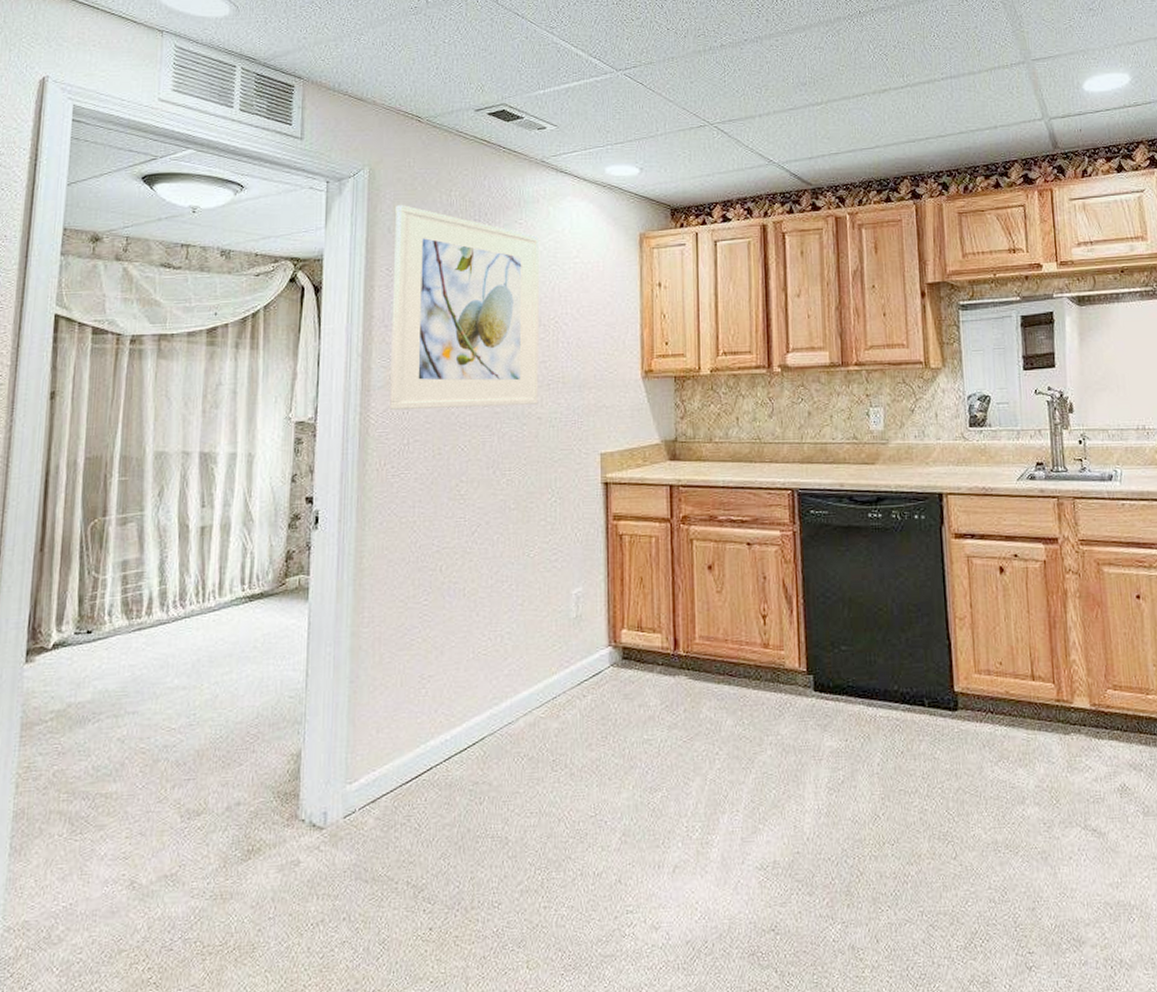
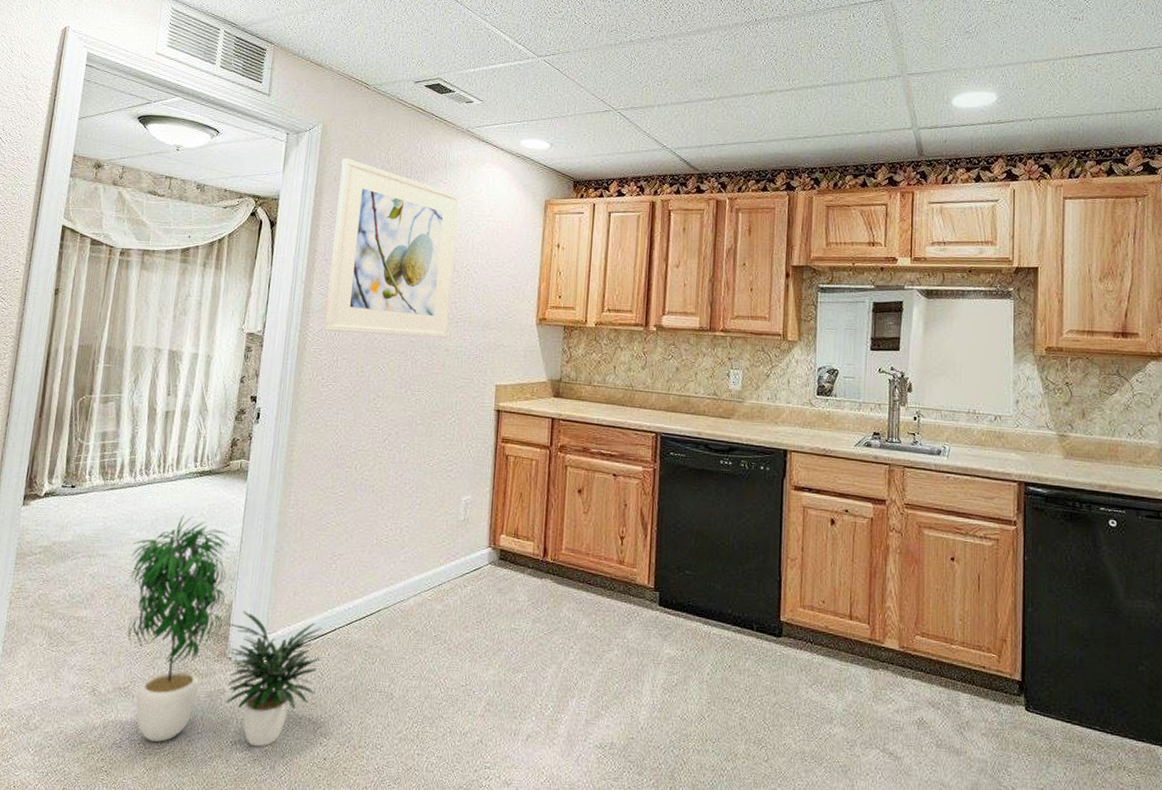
potted plant: none [166,650,417,937] -> present [127,514,323,747]

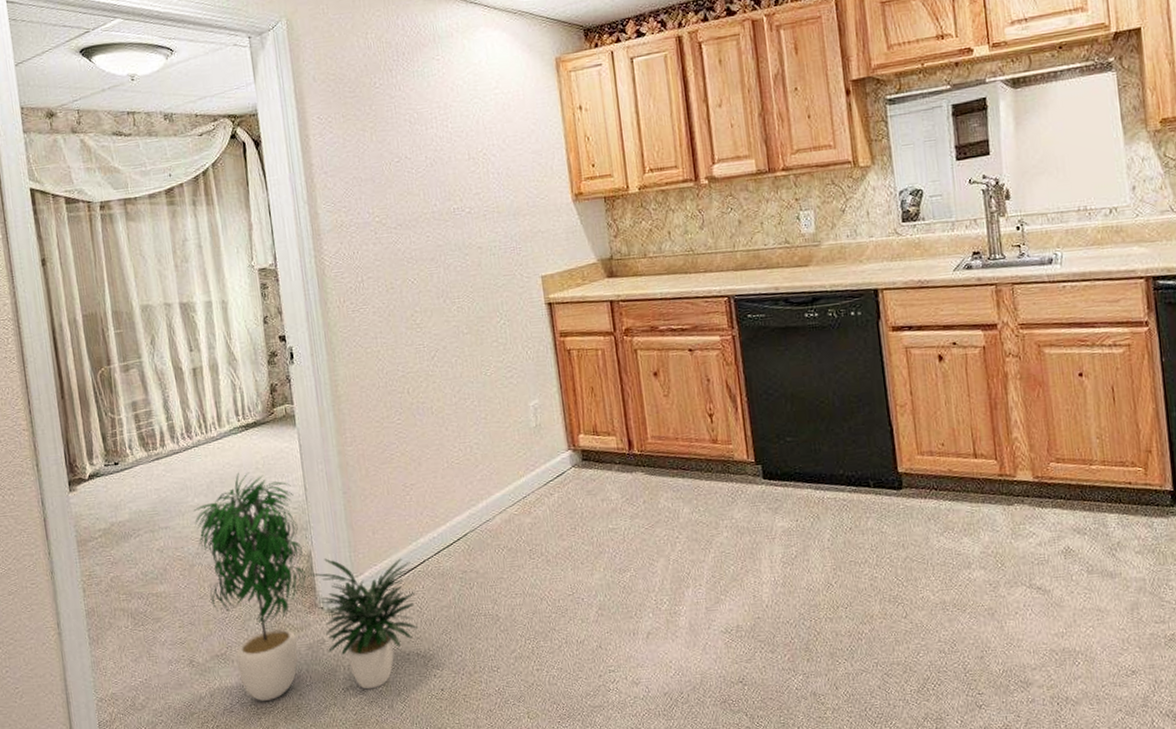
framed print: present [324,158,460,339] -> none [317,52,478,251]

